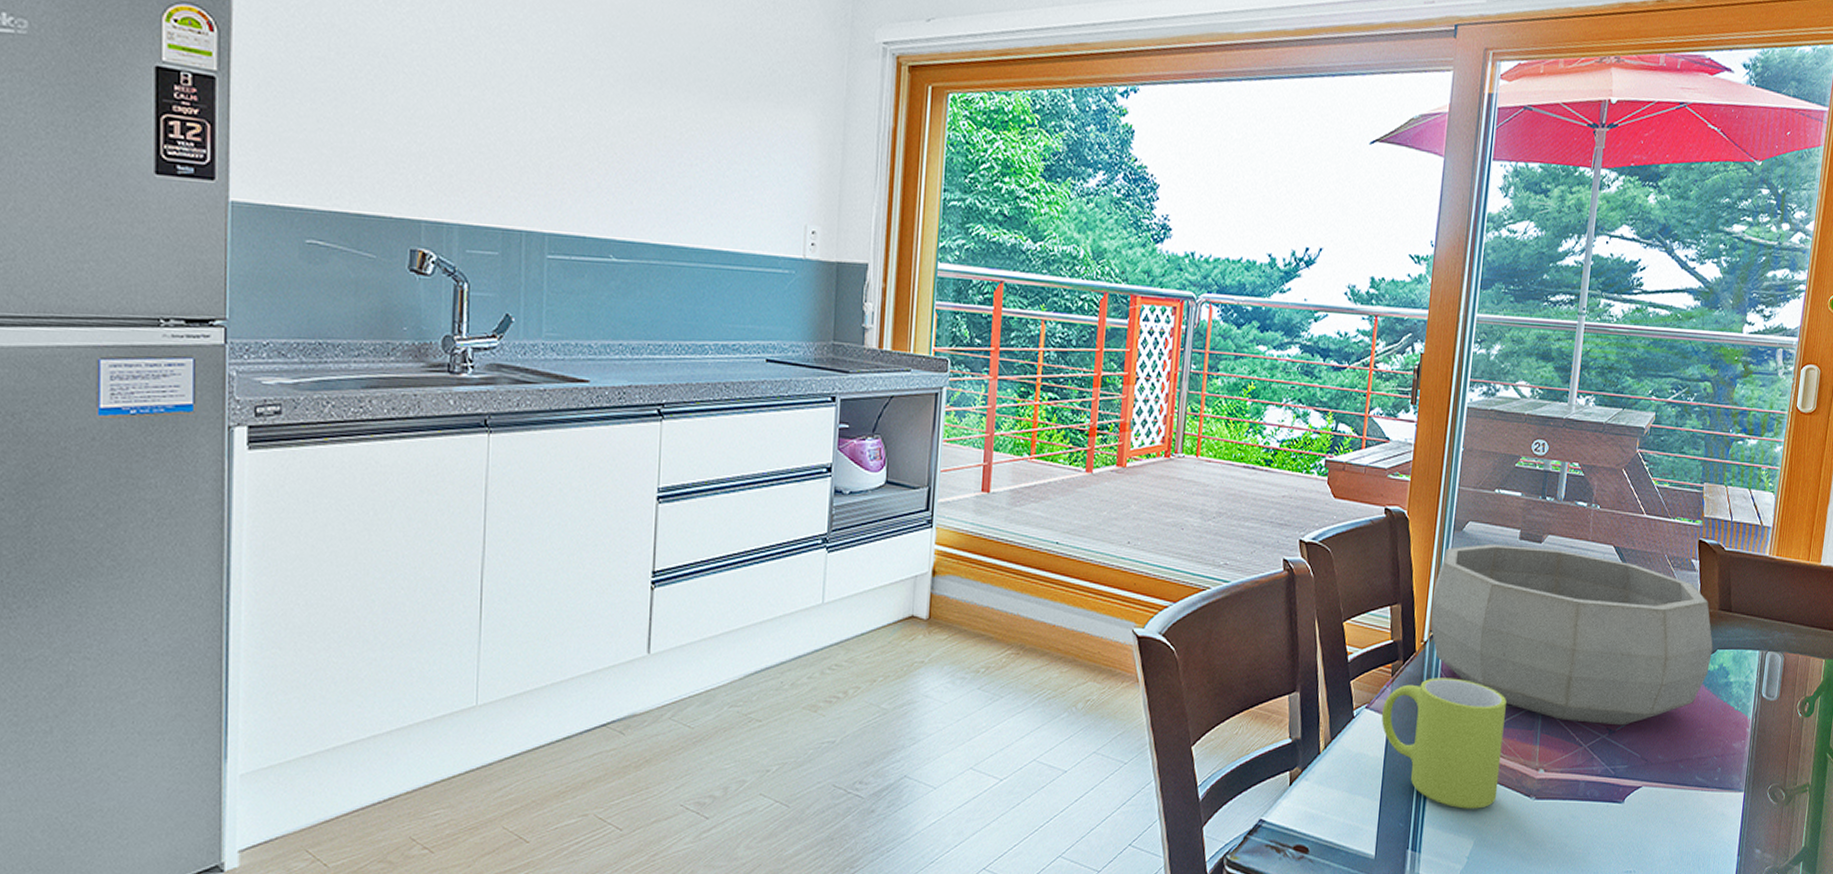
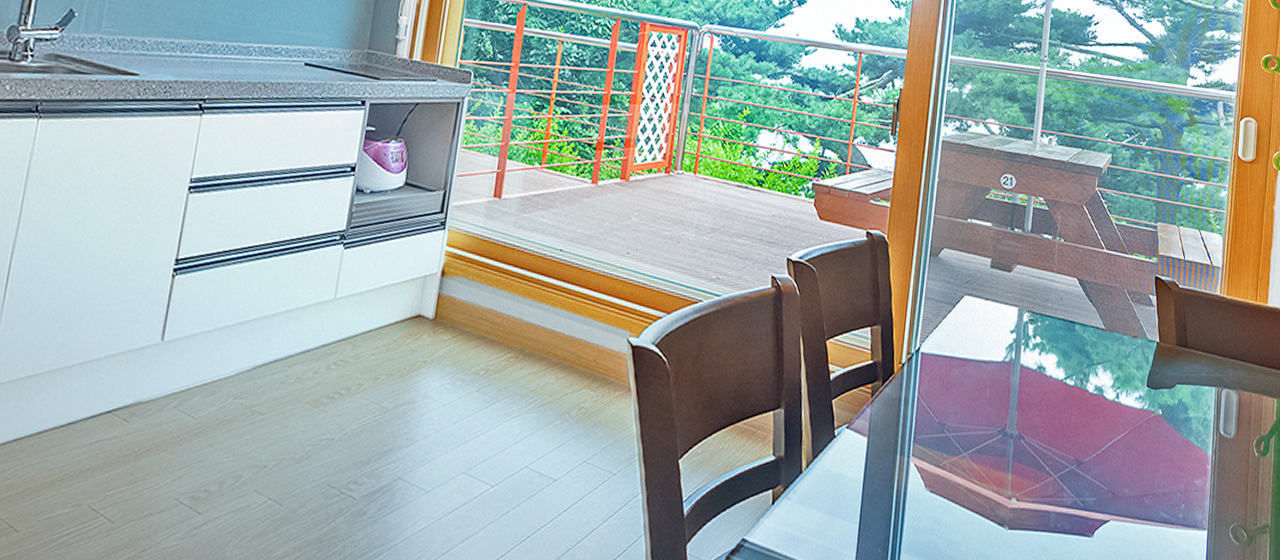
mug: present [1381,678,1507,809] -> none [861,400,980,537]
decorative bowl: present [1431,543,1713,726] -> none [908,270,1172,457]

